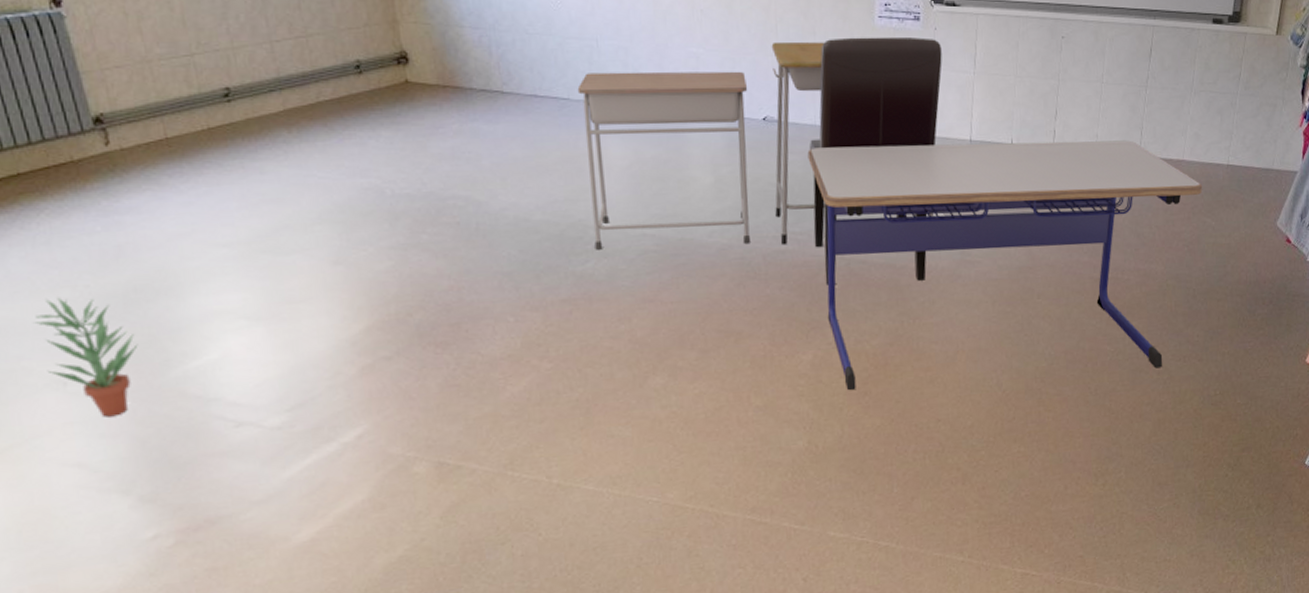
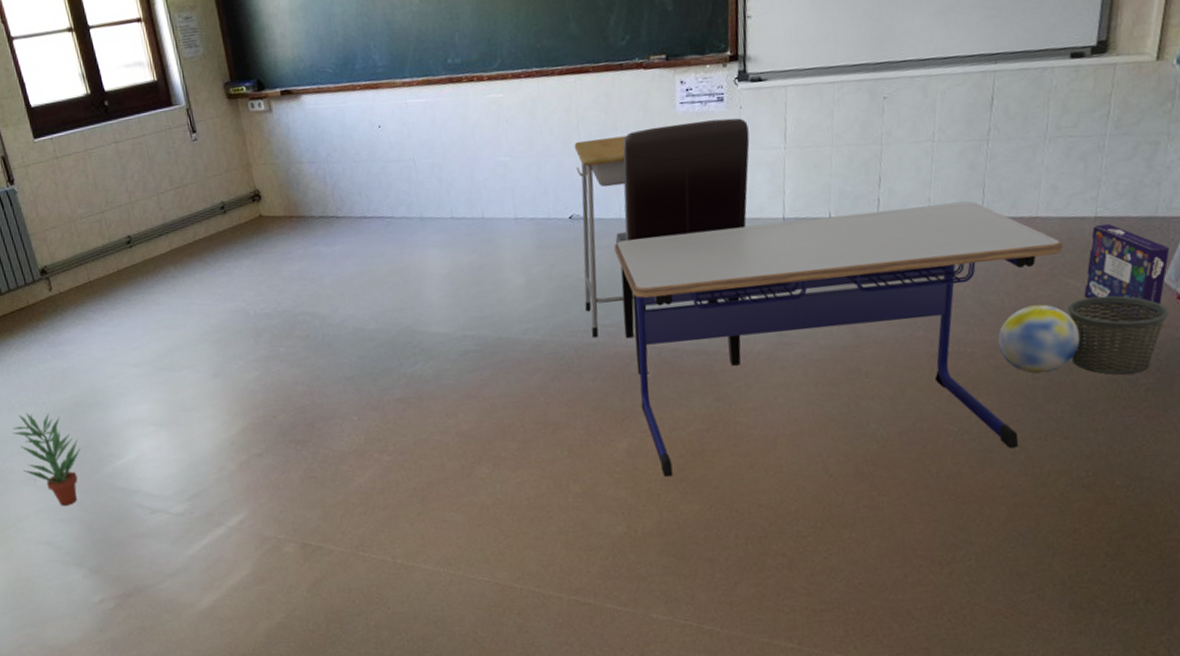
school desk: present [577,71,750,250] -> none [399,174,562,353]
ball: none [1149,239,1214,302] -> present [998,304,1081,375]
basket: none [1205,234,1281,305] -> present [1068,295,1170,375]
toy box: none [1217,171,1282,260] -> present [1084,223,1170,322]

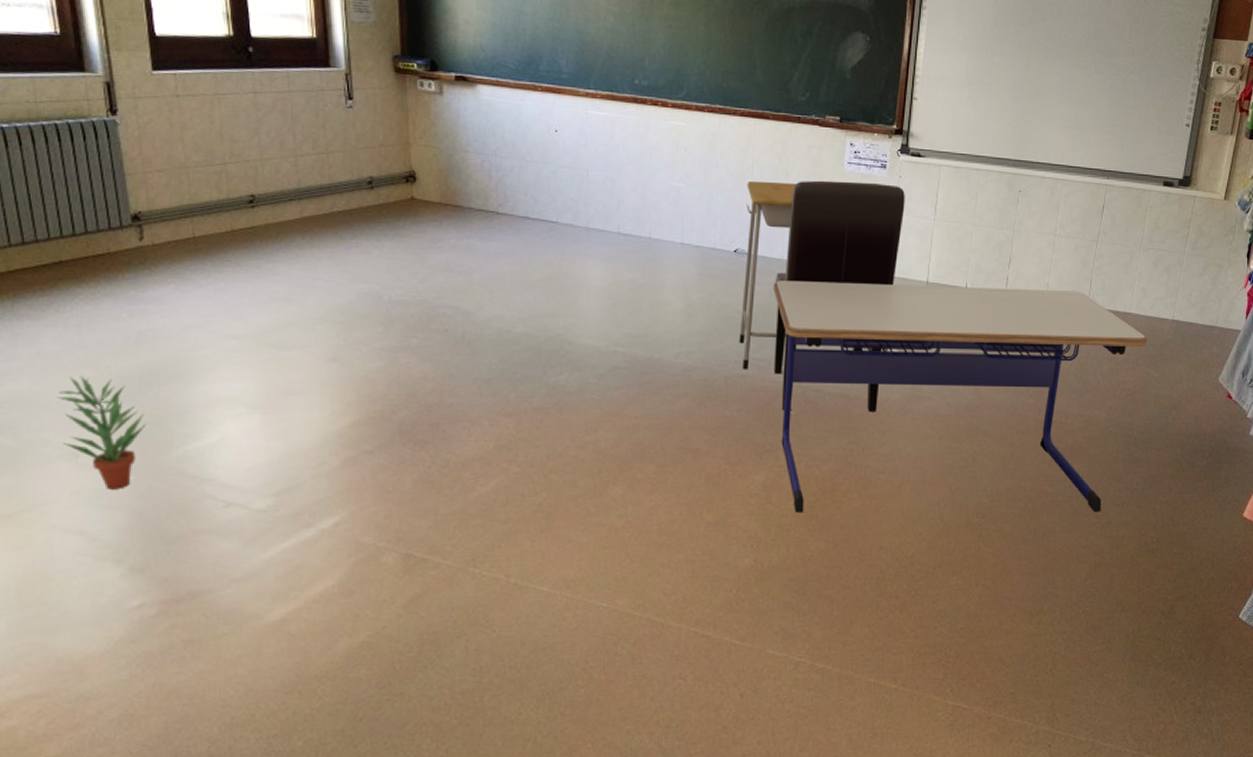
ball: present [998,304,1081,375] -> none [1092,388,1155,449]
basket: present [1068,295,1170,375] -> none [1148,387,1221,456]
toy box: present [1084,223,1170,322] -> none [1160,326,1225,413]

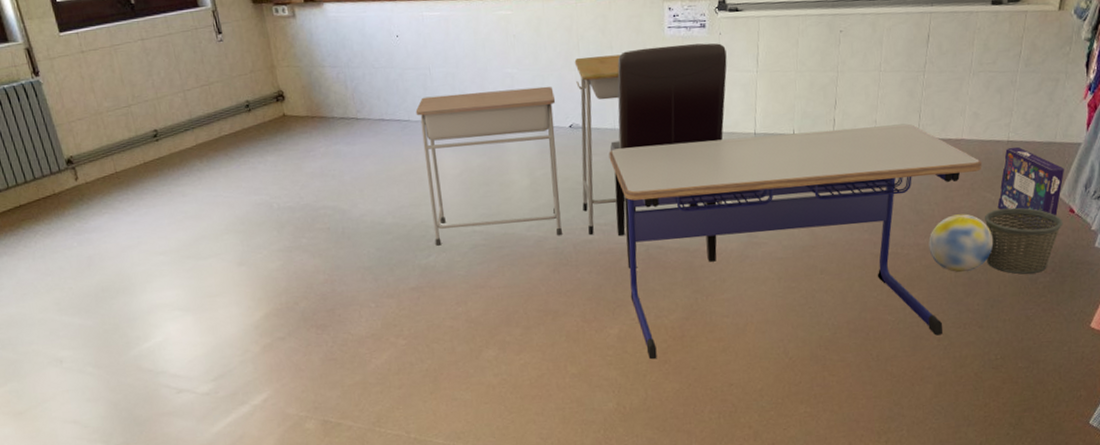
potted plant: present [57,375,147,490] -> none [38,297,108,386]
school desk: none [566,199,722,367] -> present [415,86,562,246]
ball: none [1092,388,1155,449] -> present [928,213,994,273]
basket: none [1148,387,1221,456] -> present [985,207,1063,275]
toy box: none [1160,326,1225,413] -> present [997,146,1065,230]

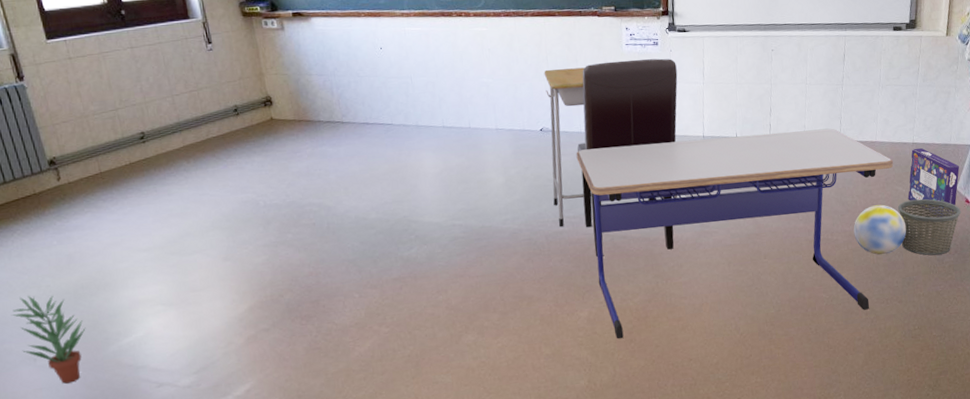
potted plant: none [38,297,108,386] -> present [12,295,86,384]
school desk: present [415,86,562,246] -> none [398,94,535,239]

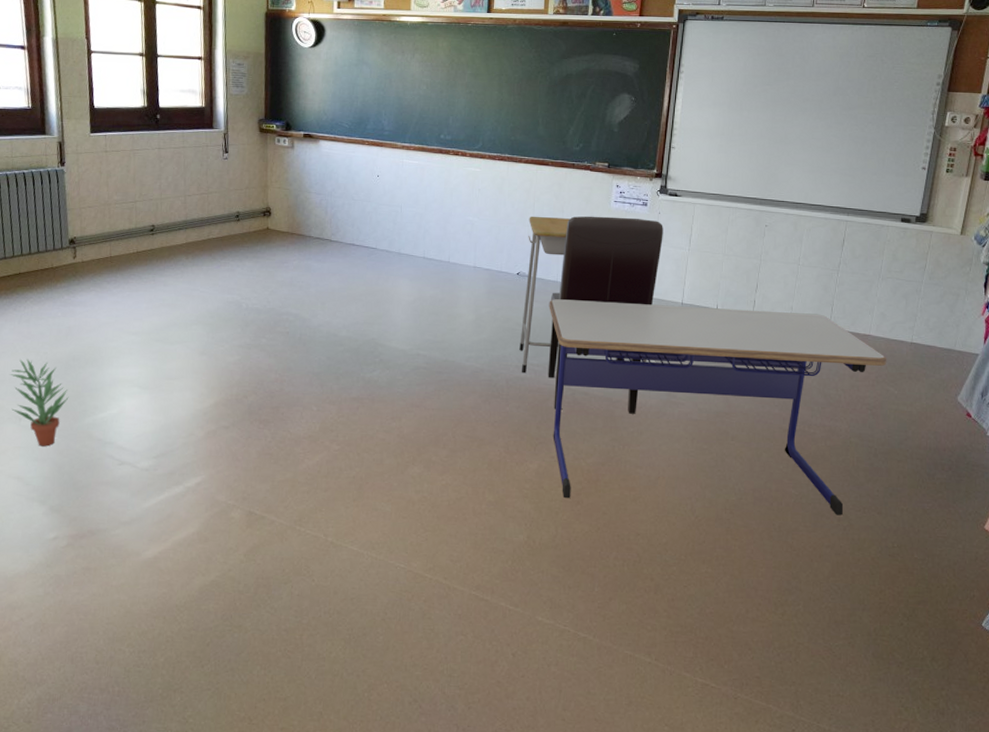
ball: present [853,204,907,256] -> none [834,403,895,458]
basket: present [898,198,962,256] -> none [888,403,961,469]
toy box: present [907,148,960,218] -> none [899,348,963,429]

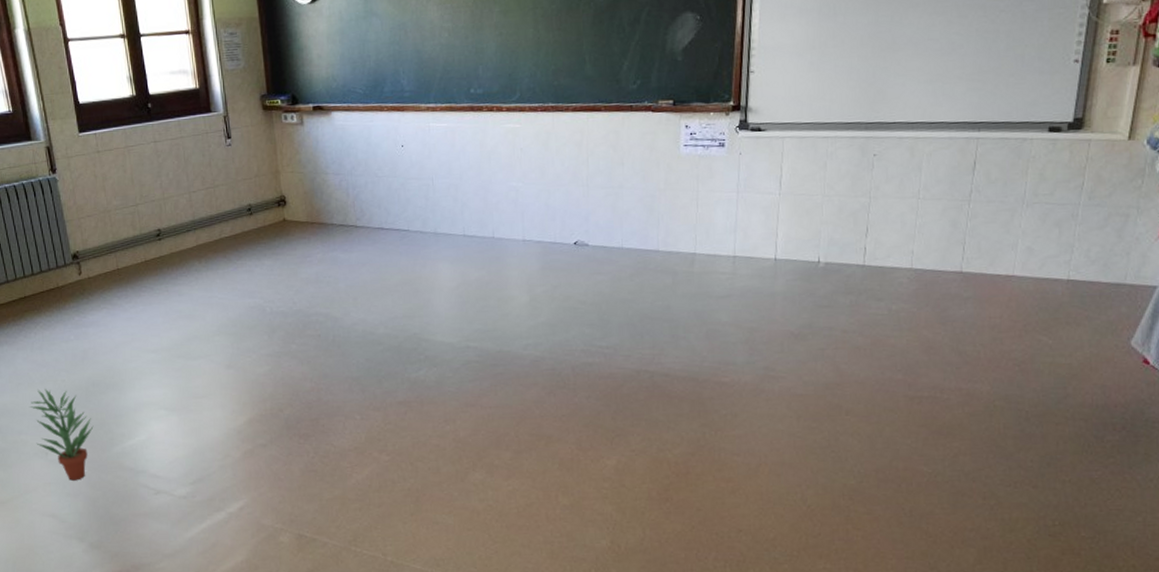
school desk: present [519,216,647,374] -> none [583,172,737,358]
chair: present [548,216,663,414] -> none [616,162,747,396]
school desk: present [549,299,887,516] -> none [614,256,1038,495]

